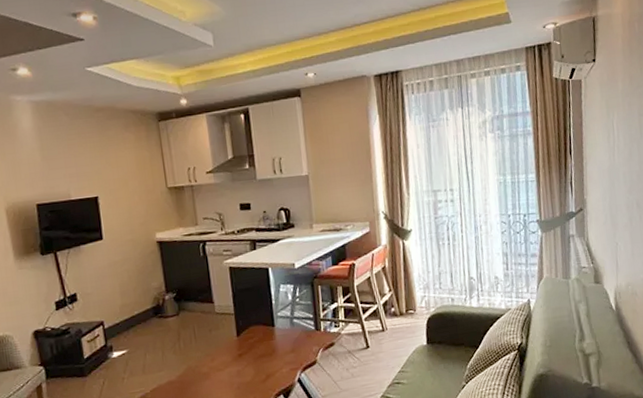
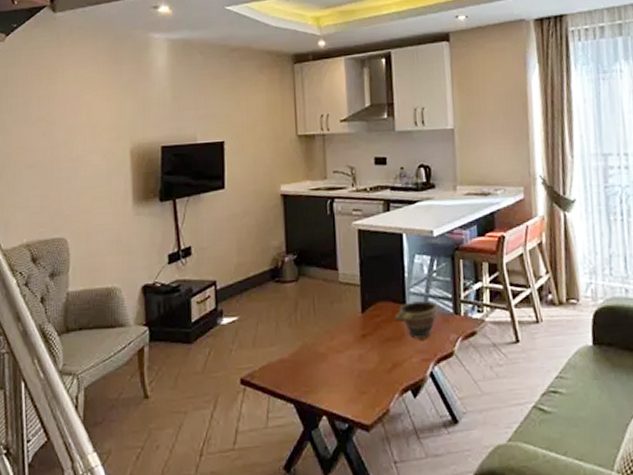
bowl: none [265,322,303,353] -> present [394,301,440,339]

